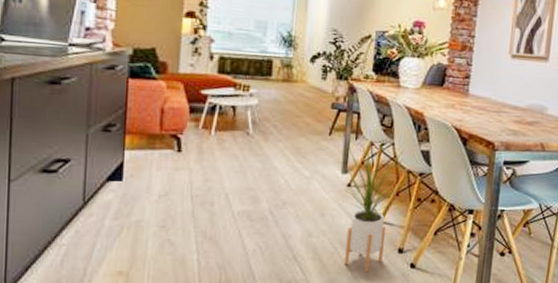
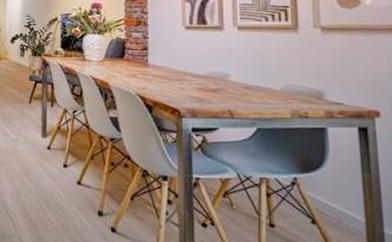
house plant: present [342,139,406,273] -> none [44,107,98,233]

